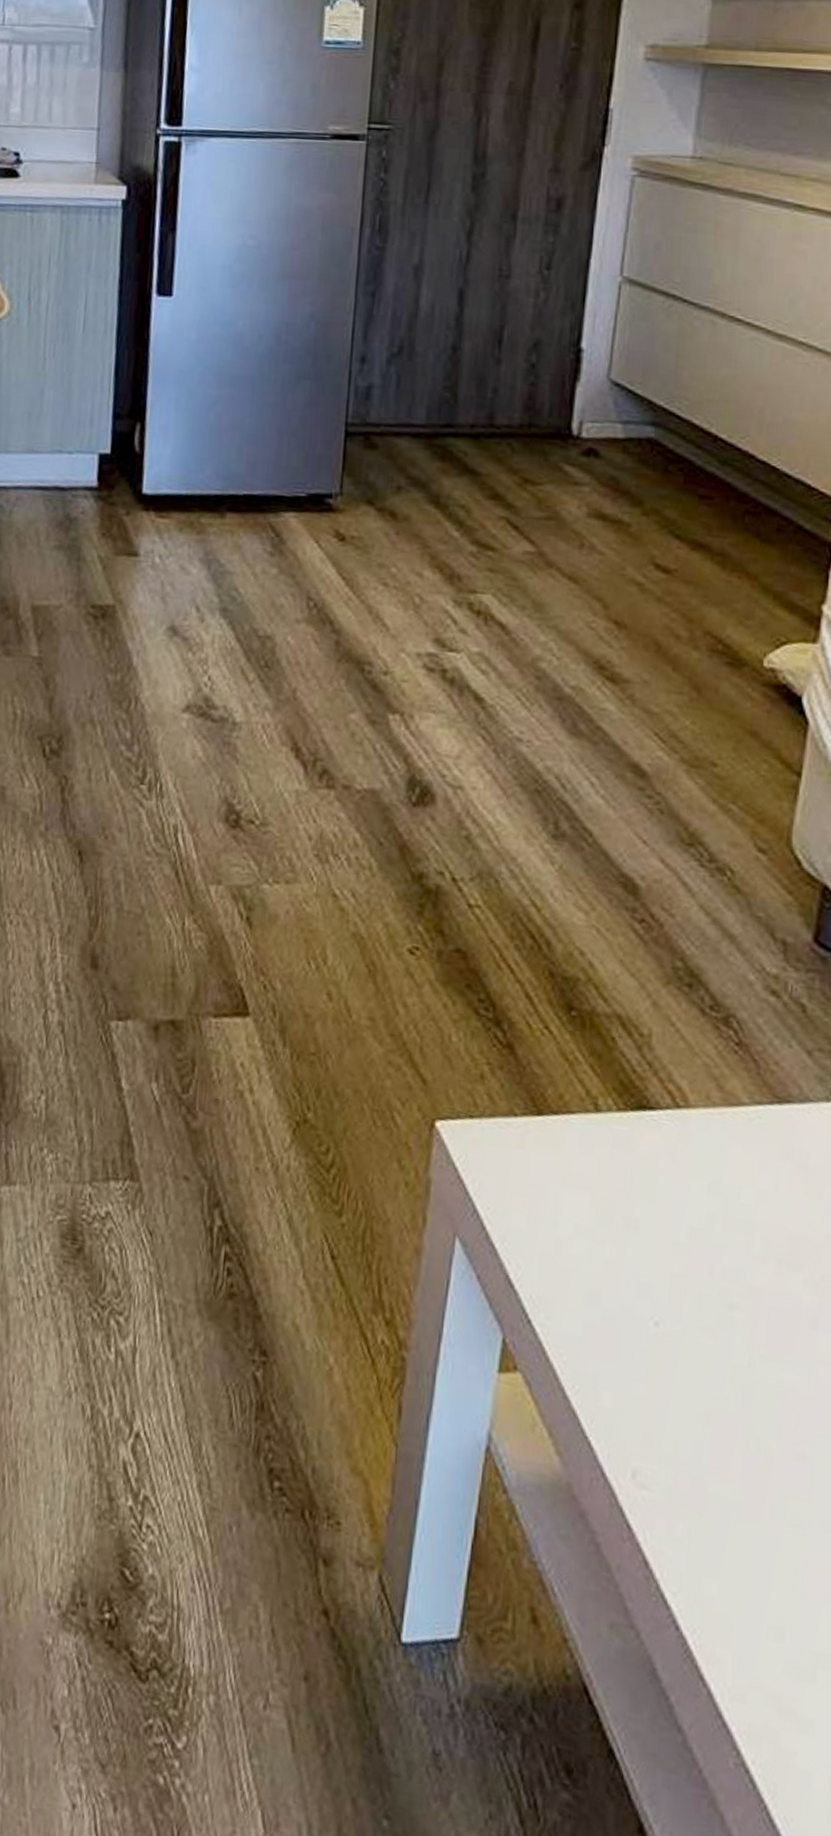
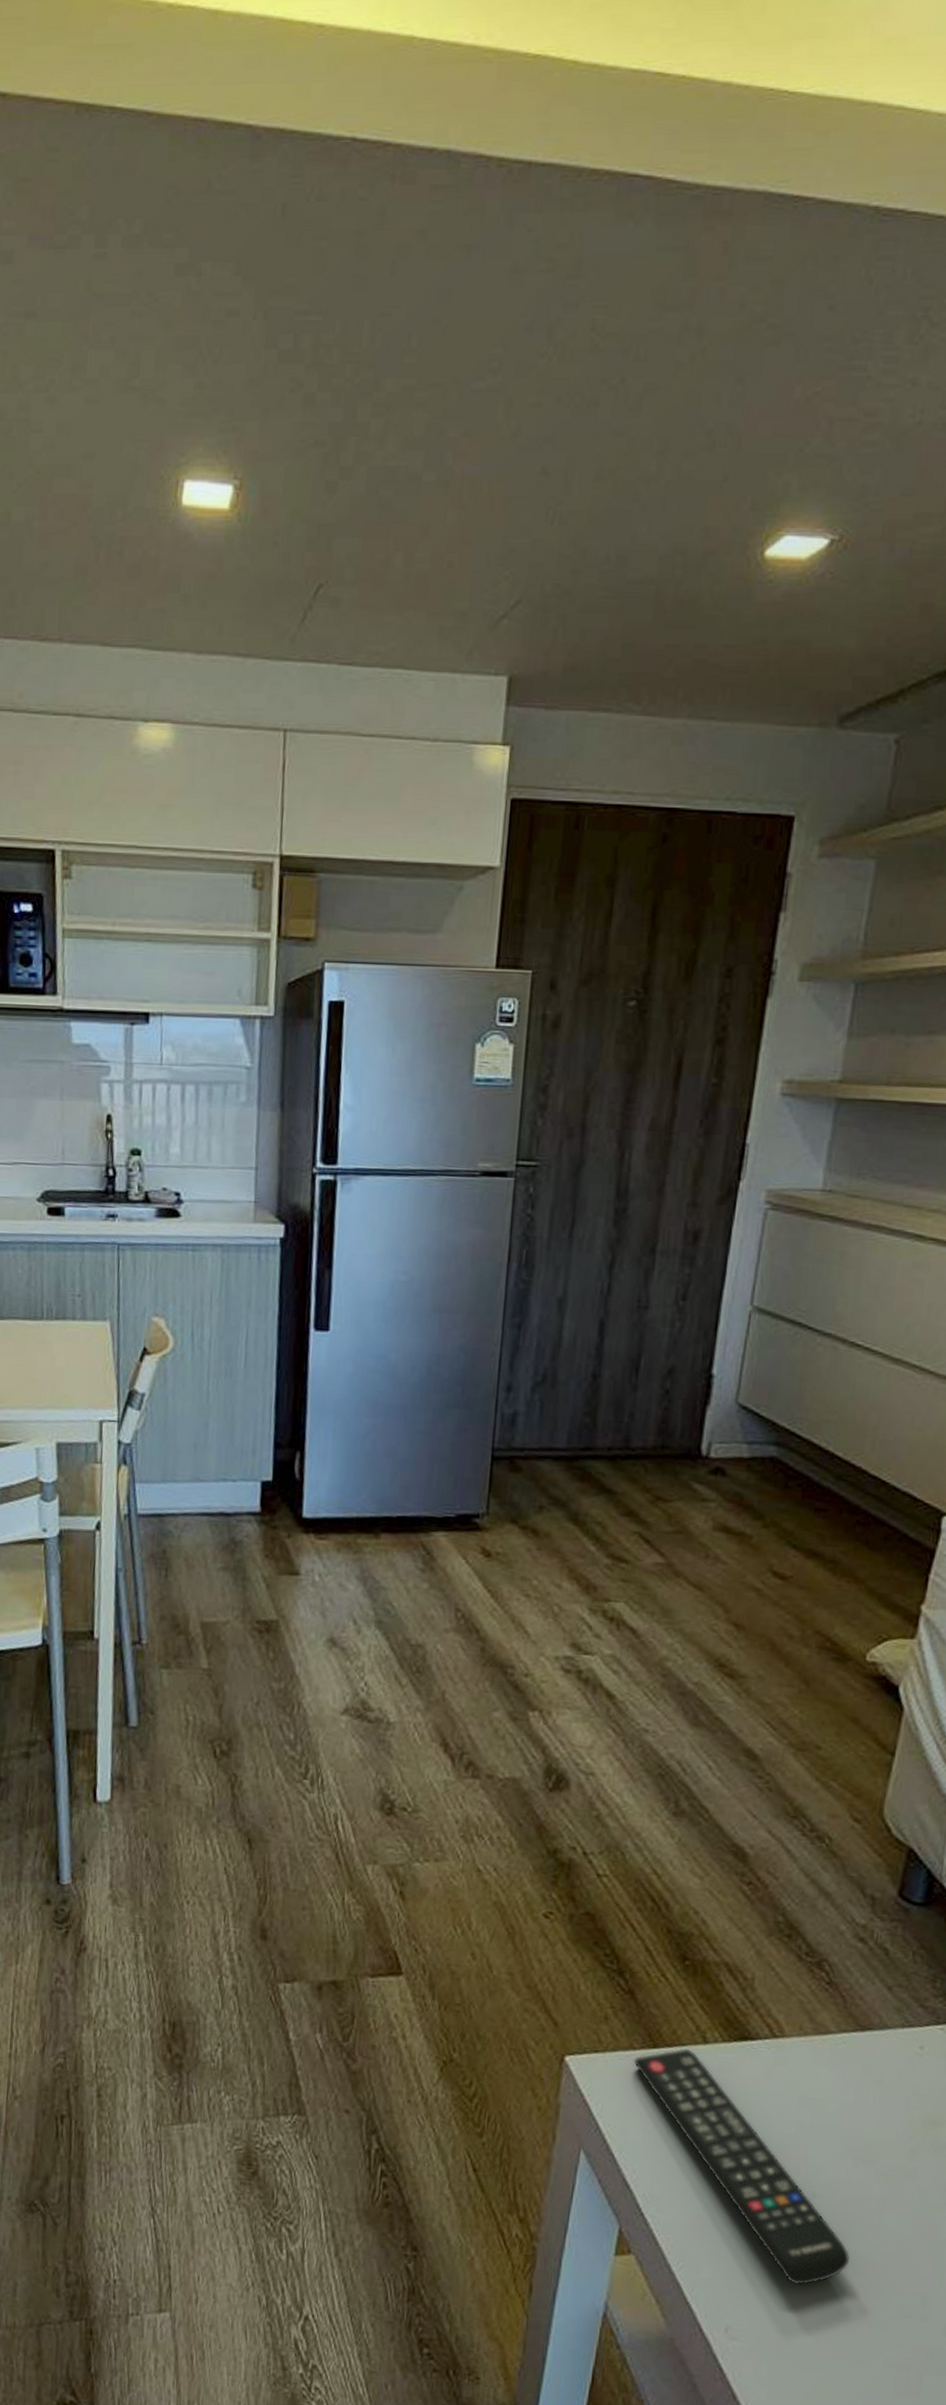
remote control: none [514,1116,779,1422] -> present [633,2048,850,2286]

